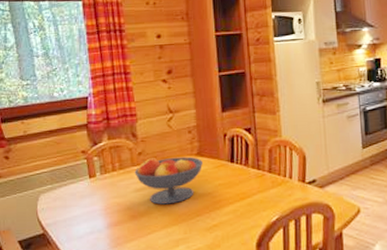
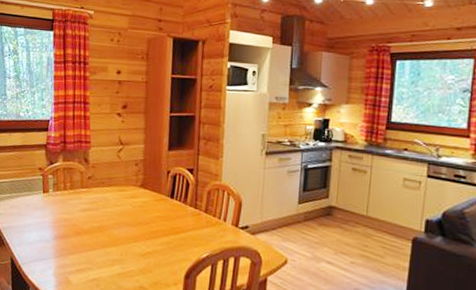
fruit bowl: present [134,156,203,205] -> none [83,183,145,228]

